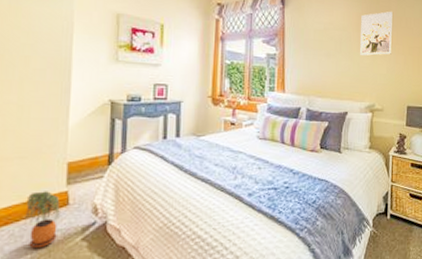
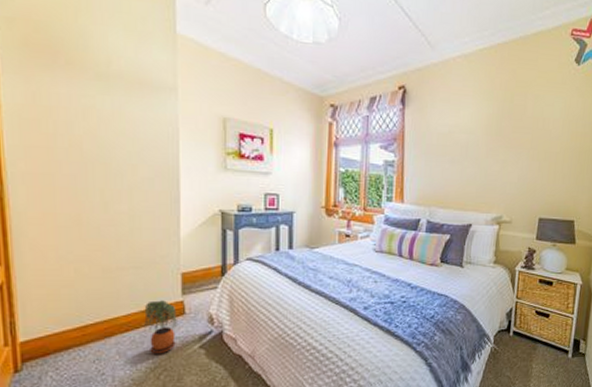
wall art: present [360,11,393,56] -> none [488,110,529,162]

